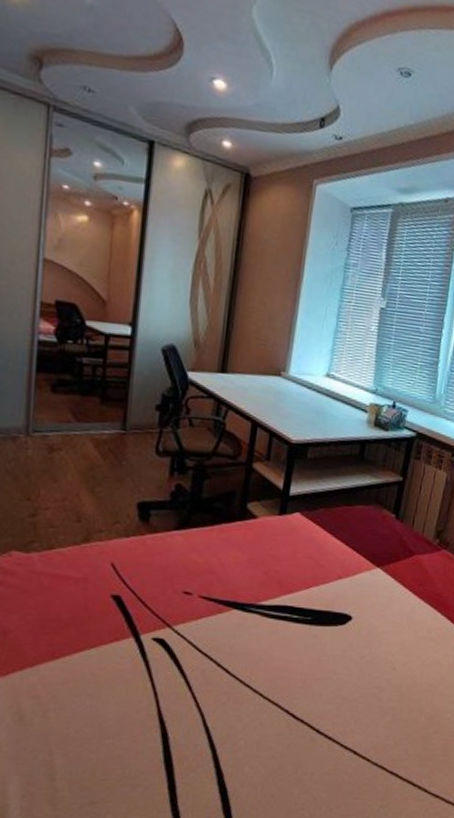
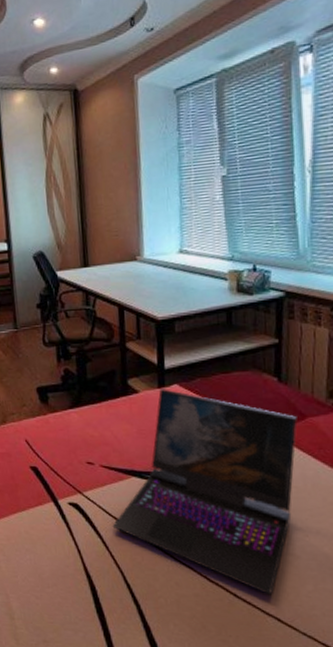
laptop: none [200,516,406,729] -> present [112,389,297,596]

